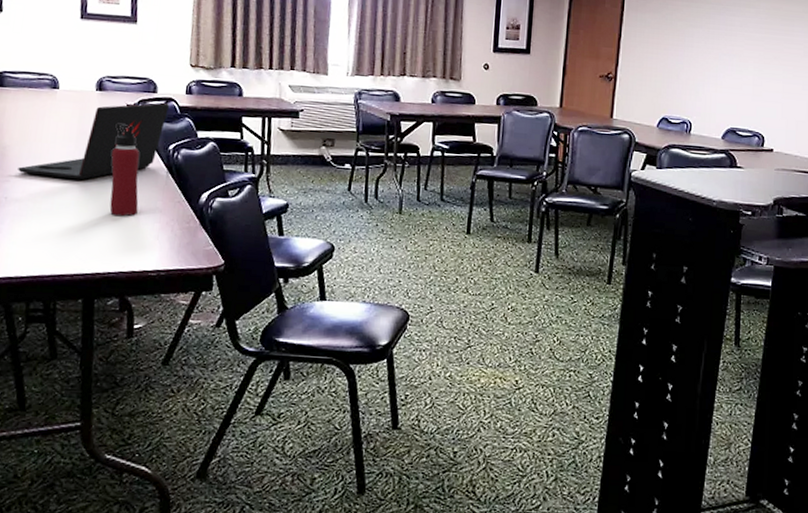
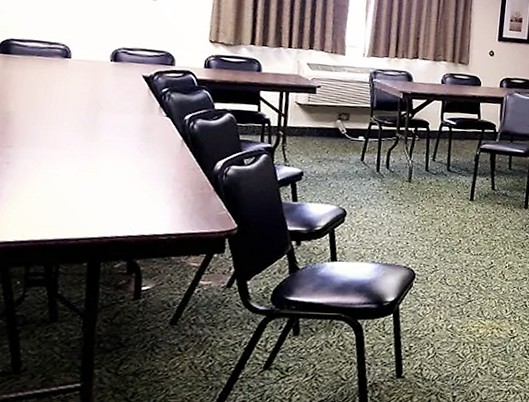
laptop: present [18,102,169,180] -> none [22,75,187,147]
water bottle: present [109,123,140,216] -> none [120,93,154,182]

